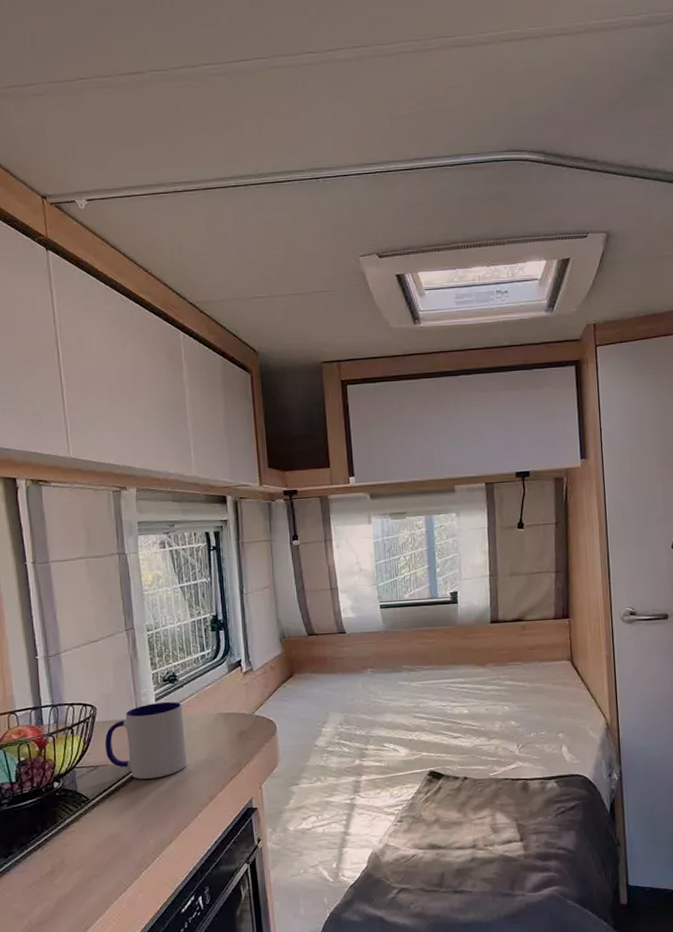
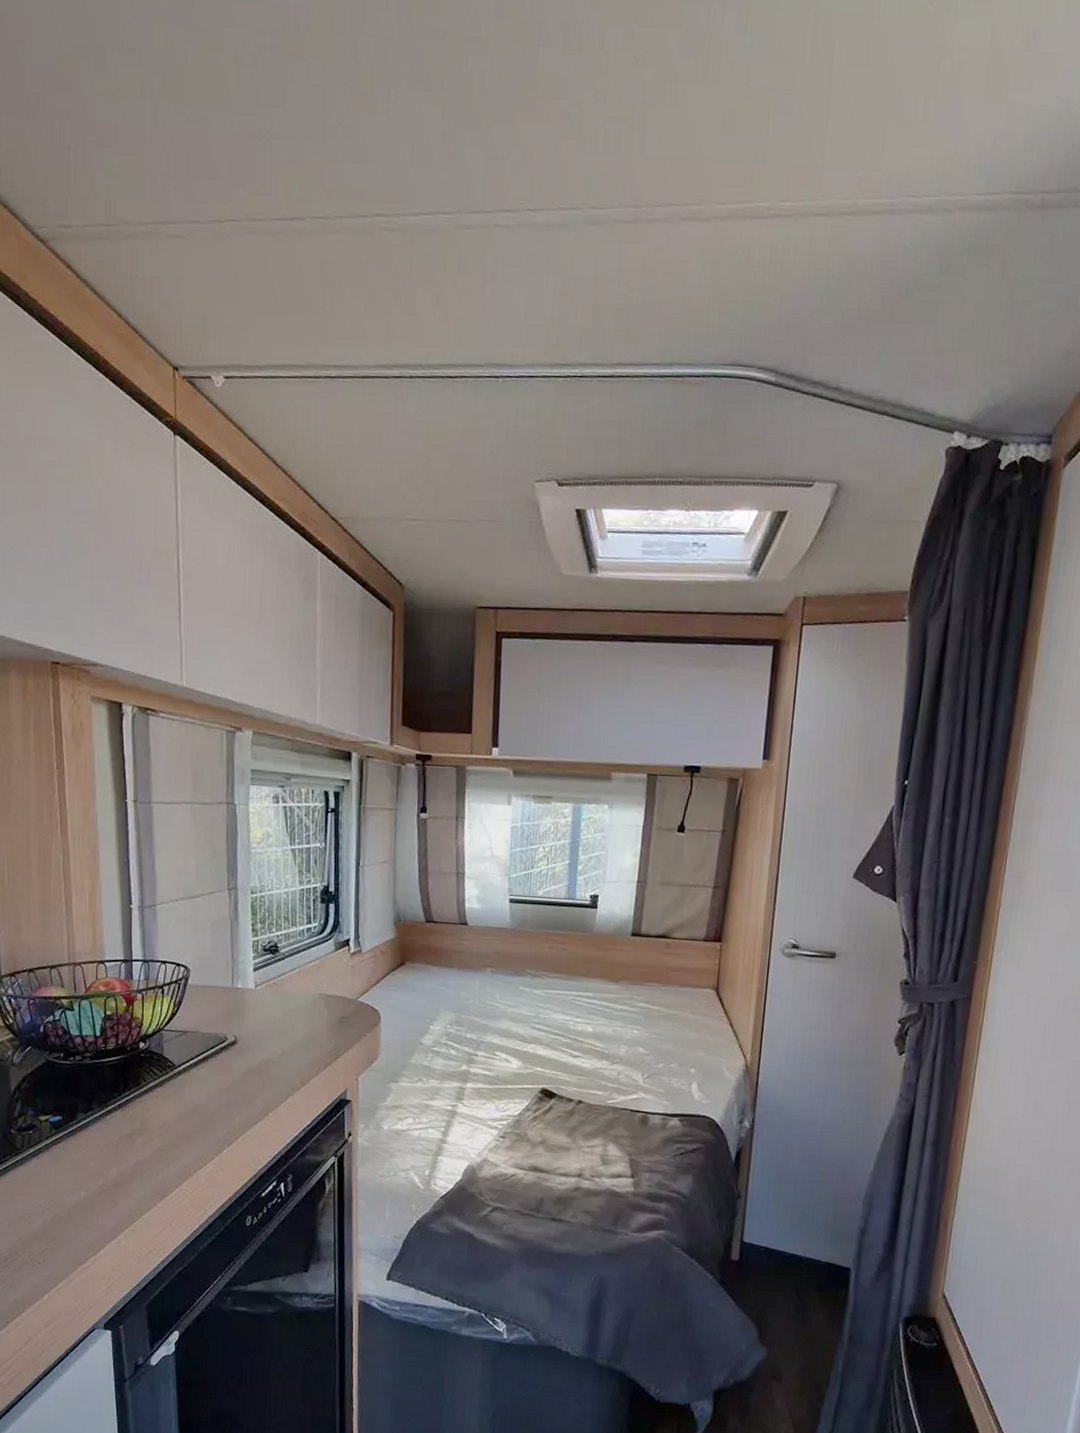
mug: present [104,701,188,779] -> none [196,972,282,1054]

